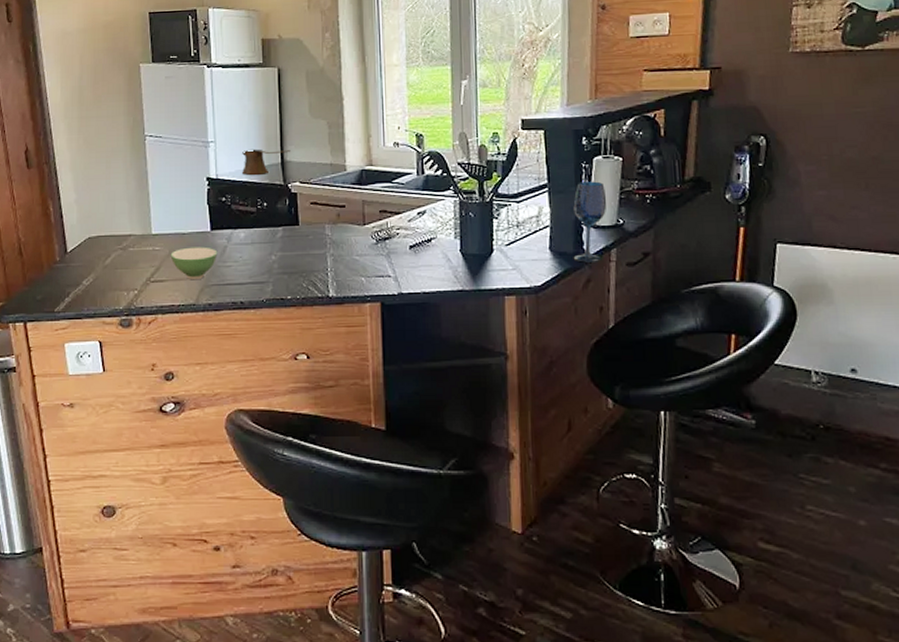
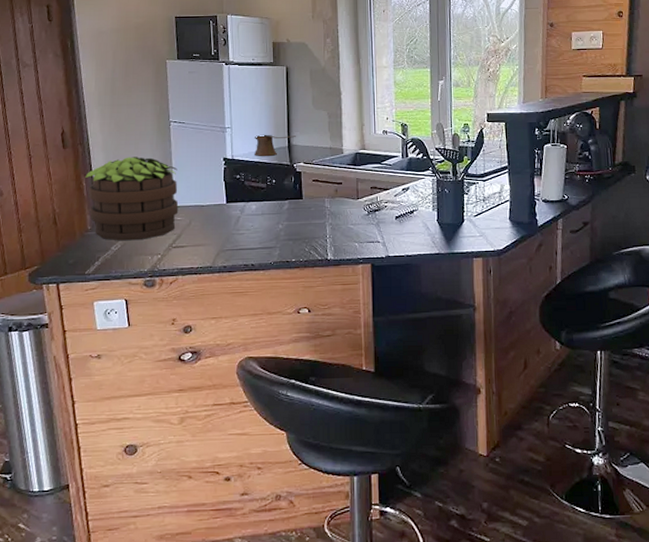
potted plant: none [52,177,157,274] -> present [85,157,179,241]
bowl: present [170,246,218,280] -> none [190,217,232,246]
wineglass: present [573,181,607,263] -> none [528,164,555,230]

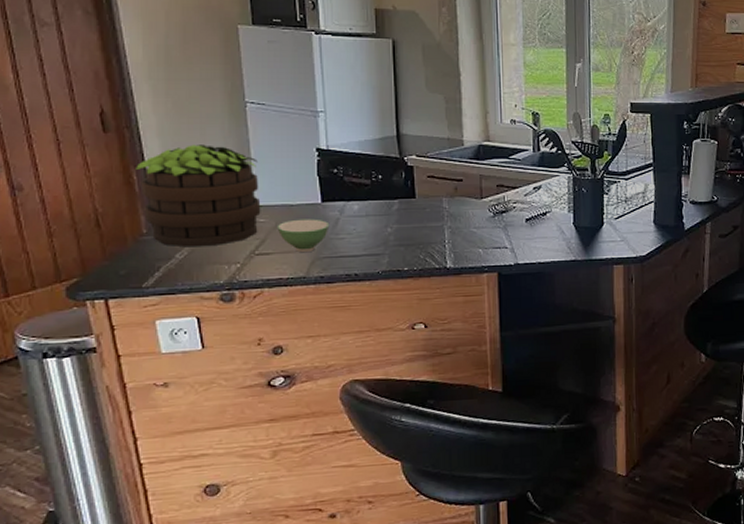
bowl: none [190,217,232,246] -> present [277,219,330,253]
coffee pot: present [253,135,296,157] -> none [354,122,406,148]

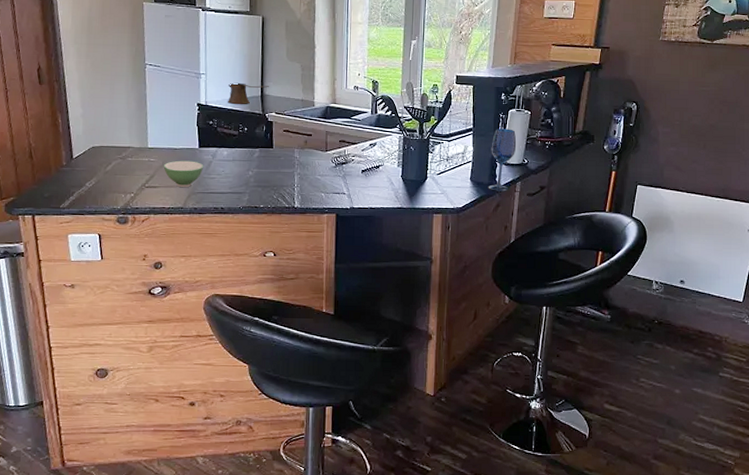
potted plant: present [136,145,261,248] -> none [61,96,152,178]
coffee pot: none [354,122,406,148] -> present [227,83,269,105]
wineglass: none [674,162,704,235] -> present [488,128,517,192]

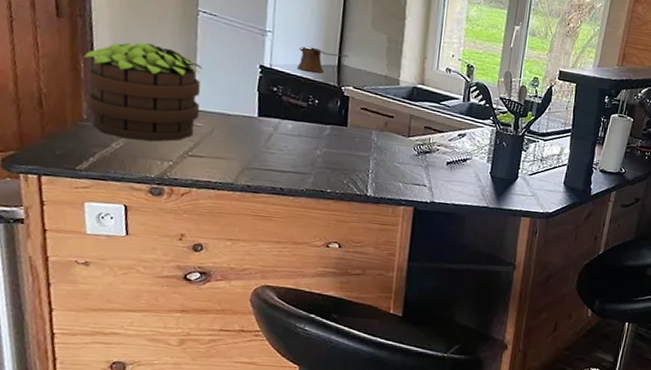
potted plant: none [61,96,152,178] -> present [84,42,202,142]
bowl: present [163,160,204,188] -> none [212,128,263,161]
wineglass: present [488,128,517,192] -> none [581,132,616,200]

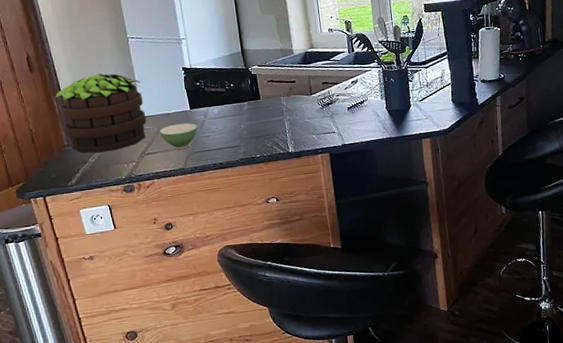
bowl: none [212,128,263,161] -> present [159,122,198,150]
coffee pot: present [296,46,348,74] -> none [209,41,248,64]

